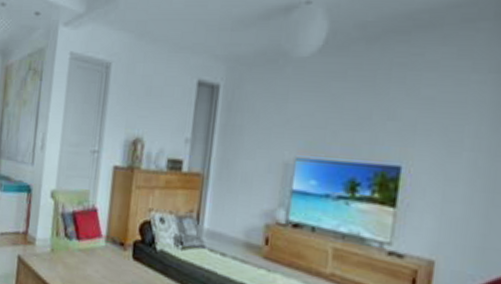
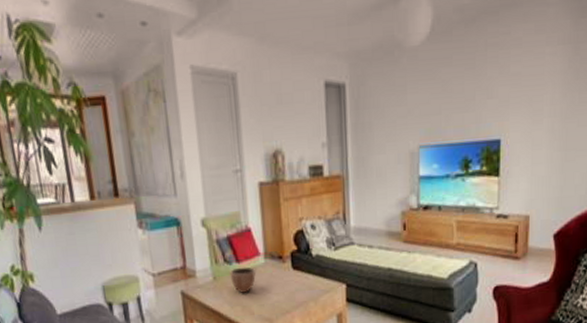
decorative bowl: none [67,244,95,272] -> present [230,267,257,293]

